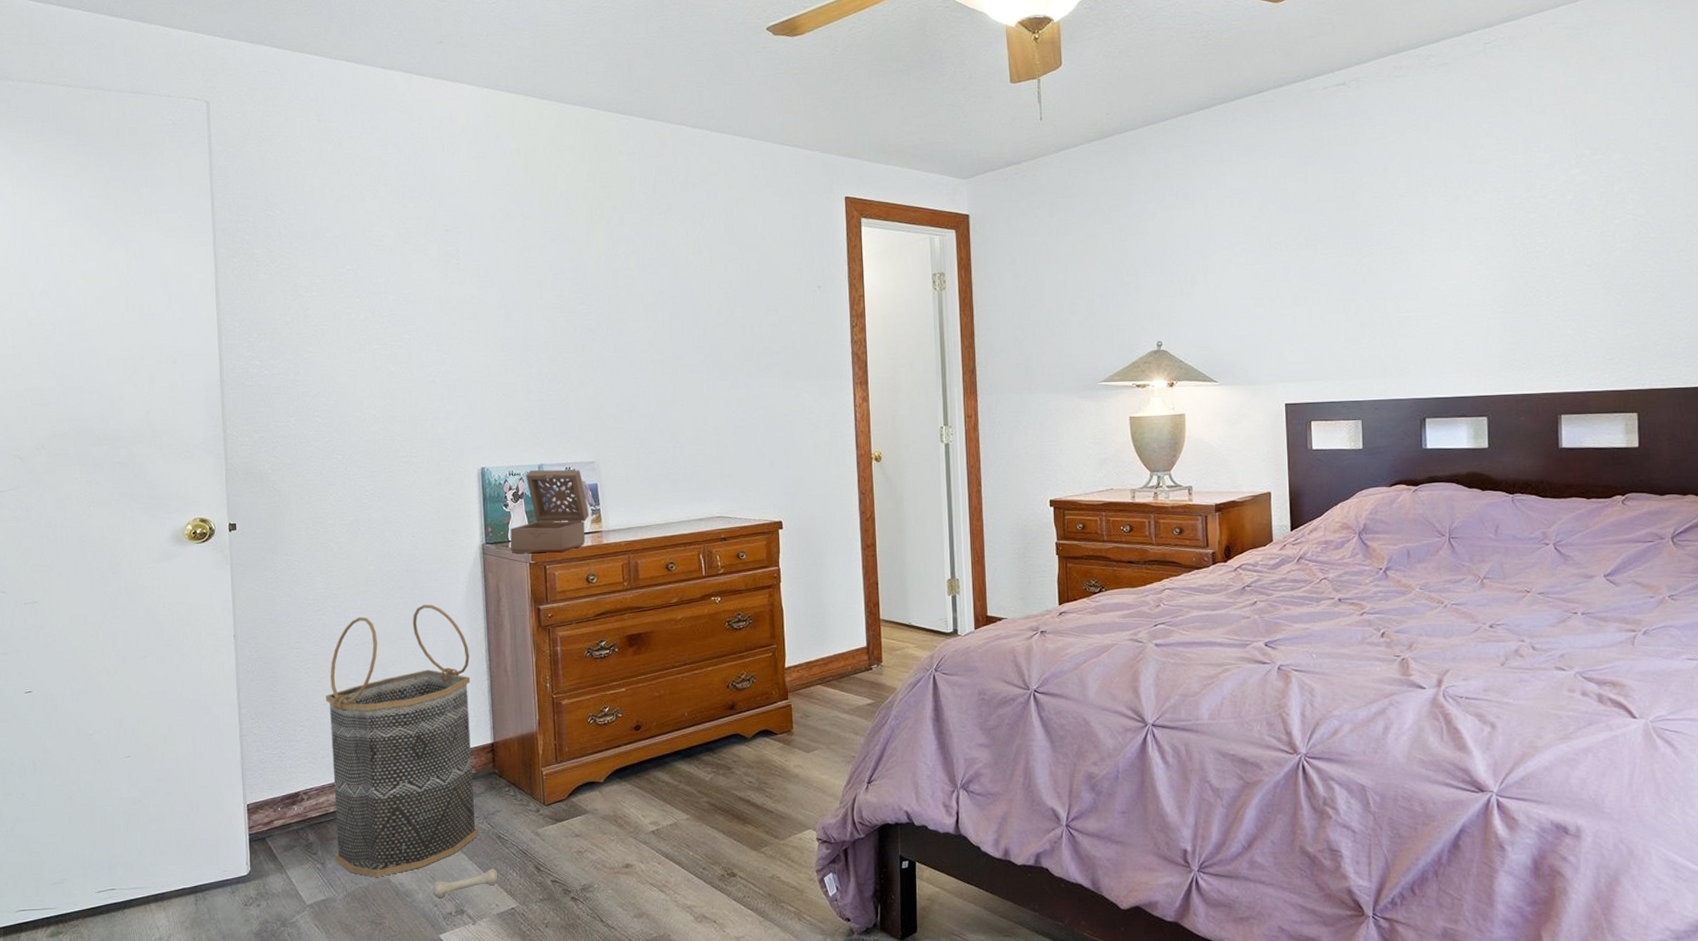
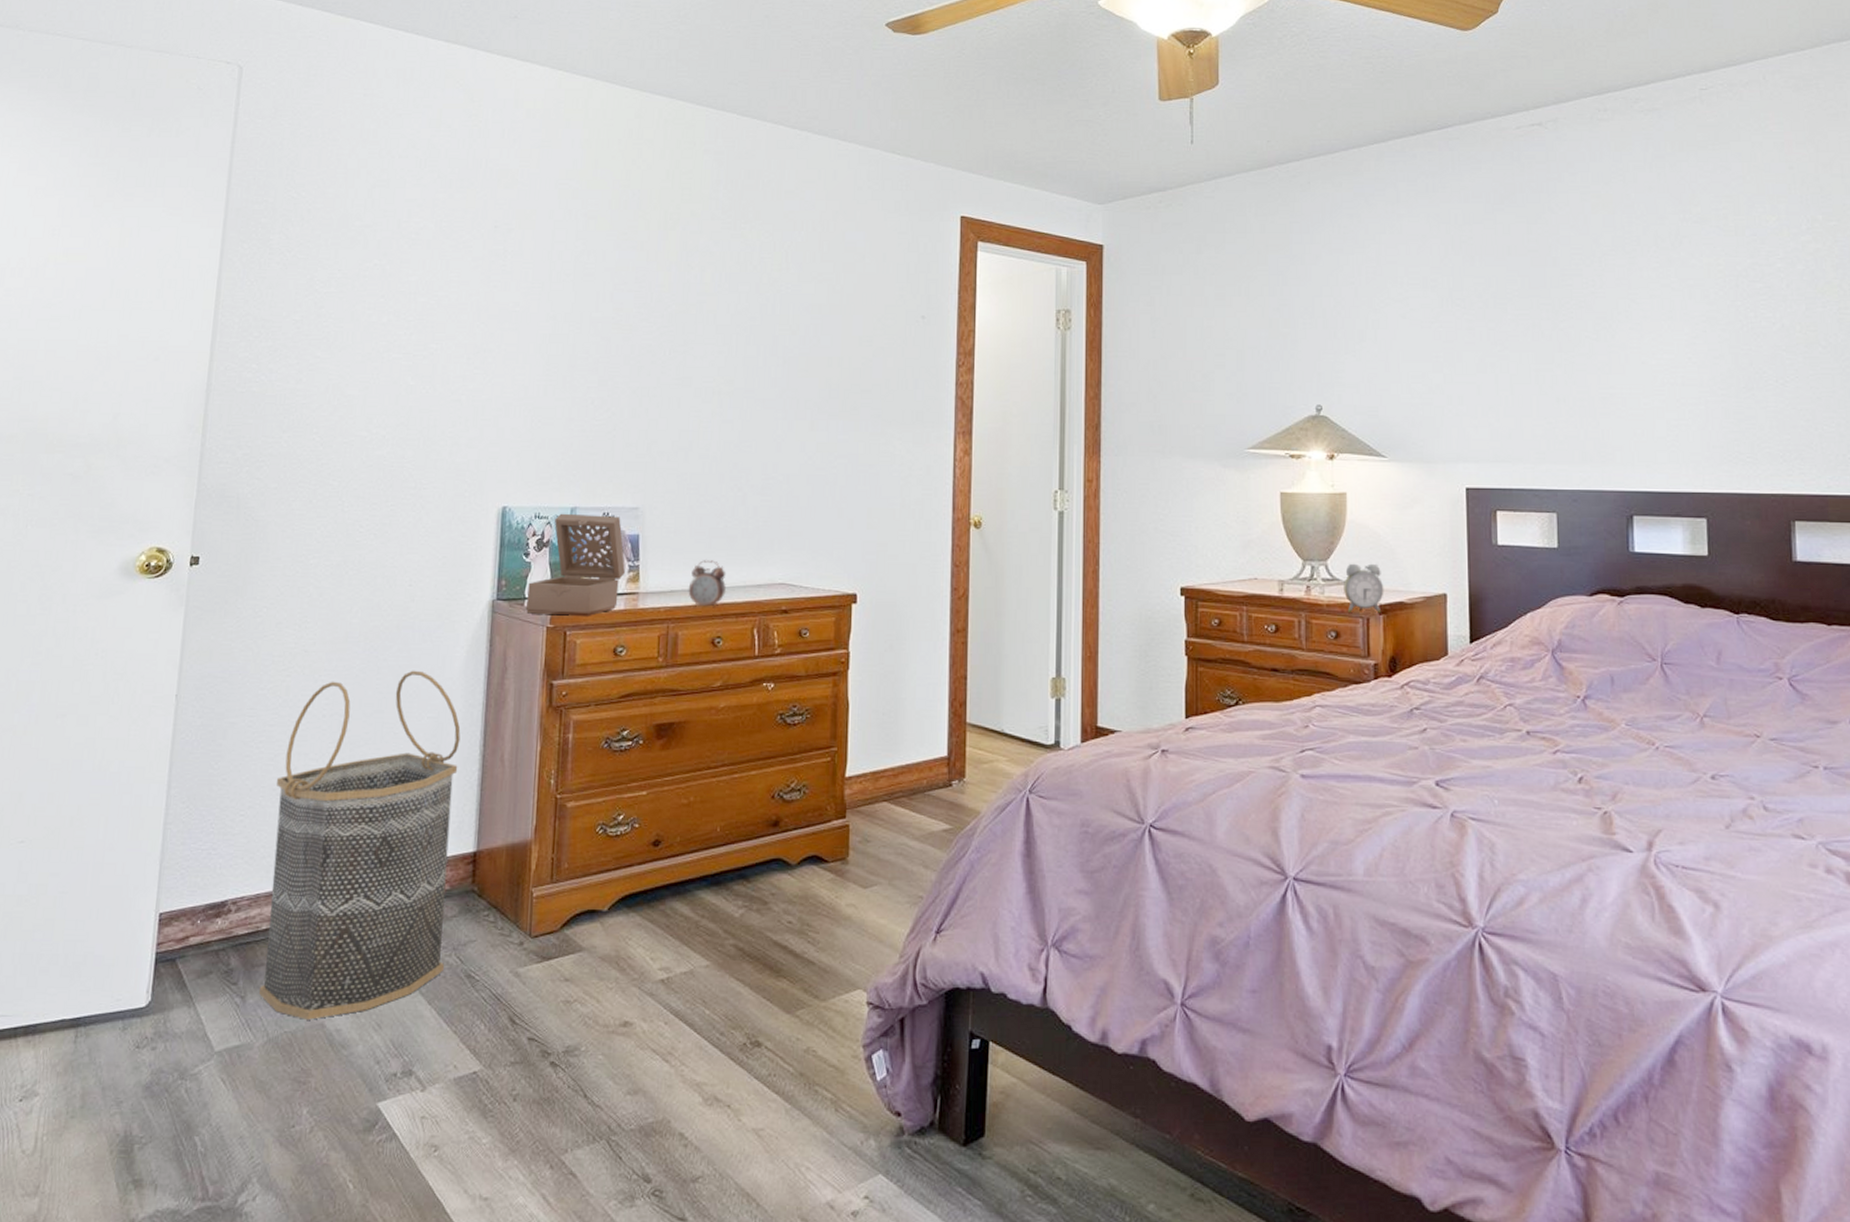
dog toy: present [432,868,498,899] -> none [376,1017,462,1053]
alarm clock: none [642,501,674,541] -> present [688,560,726,610]
alarm clock: none [1185,471,1219,513] -> present [1344,563,1384,614]

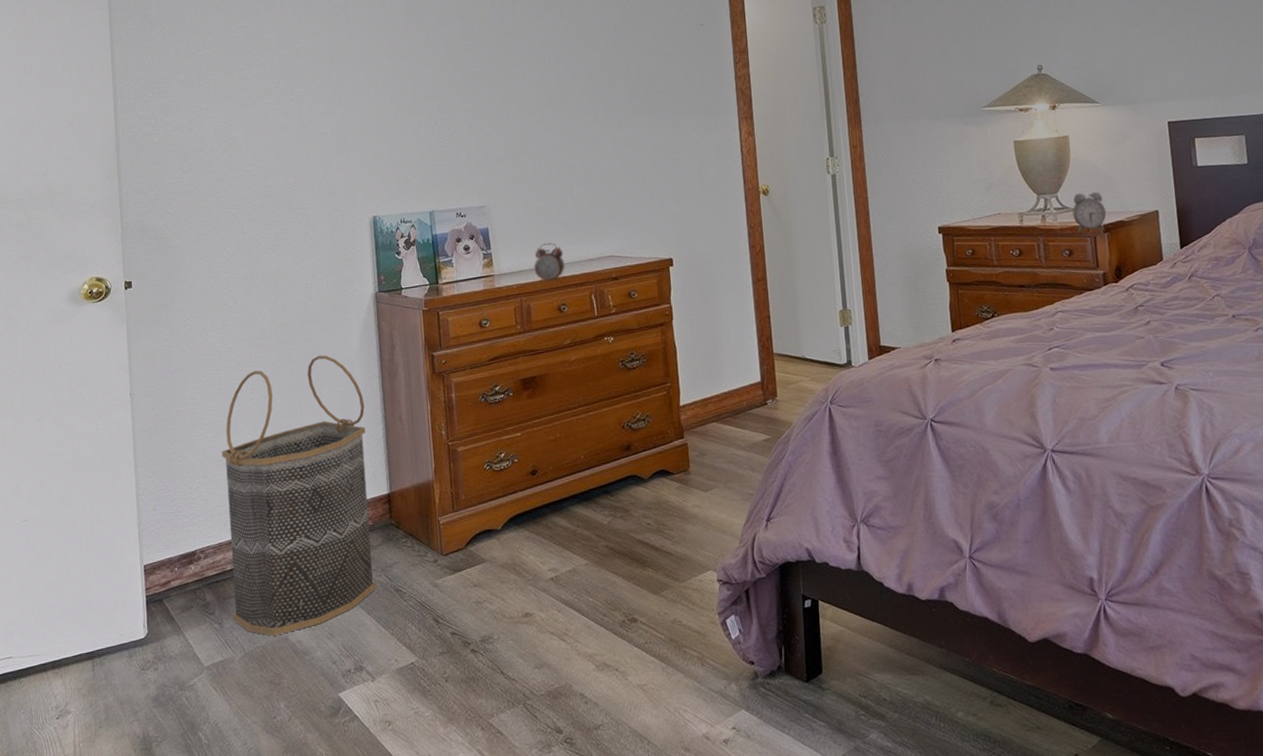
jewelry box: present [526,513,625,617] -> none [403,215,481,301]

